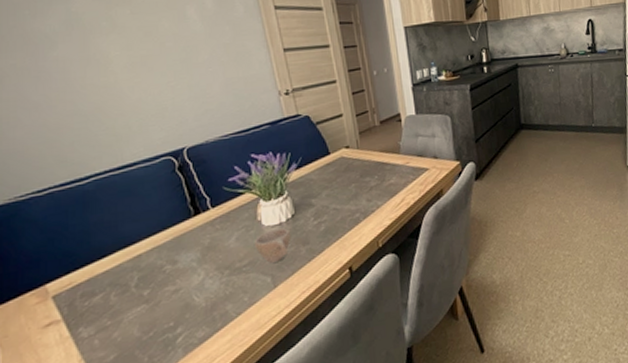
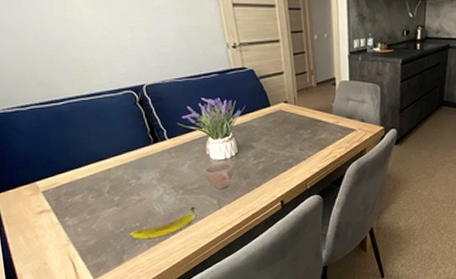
banana: none [160,291,245,345] -> present [129,207,196,240]

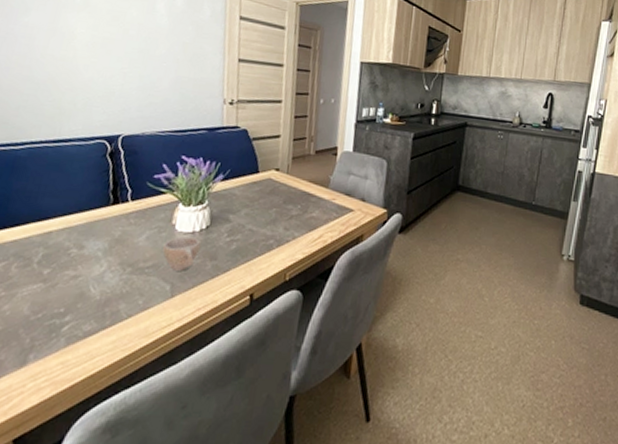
banana: present [129,207,196,240] -> none [47,293,140,333]

